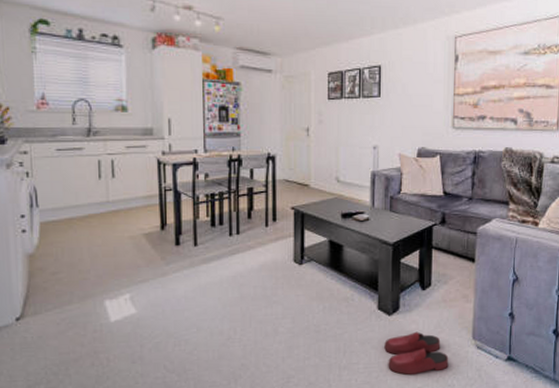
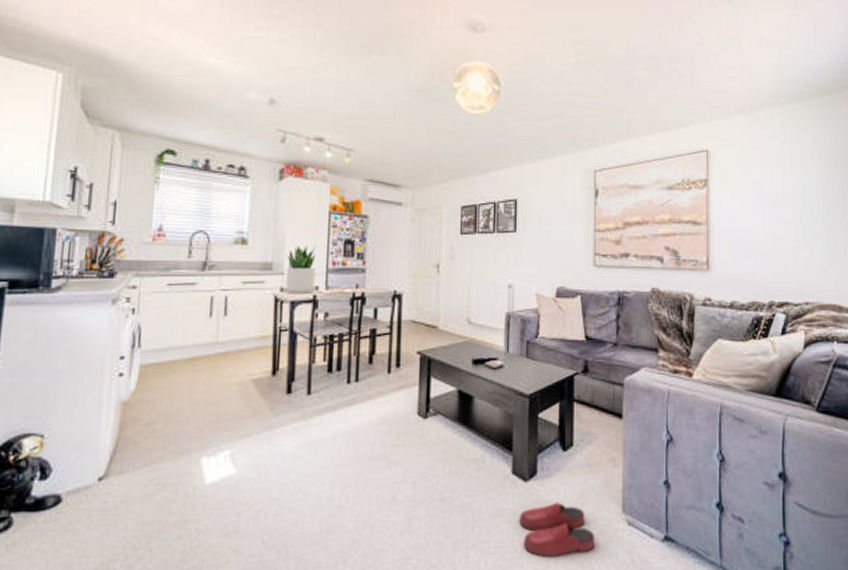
planter: none [165,112,194,158] -> present [285,245,317,295]

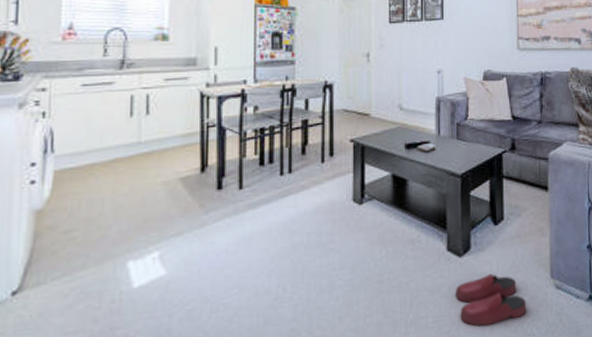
planter: present [285,245,317,295] -> none [211,39,243,90]

